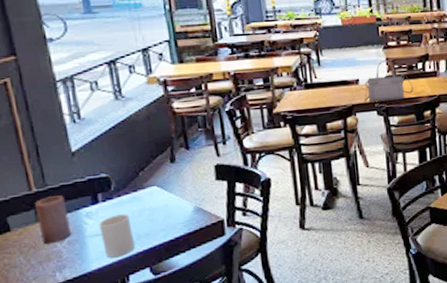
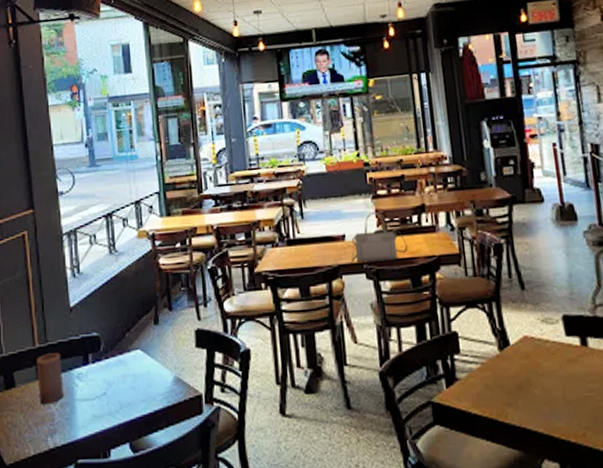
cup: present [99,214,136,258] -> none [87,378,118,427]

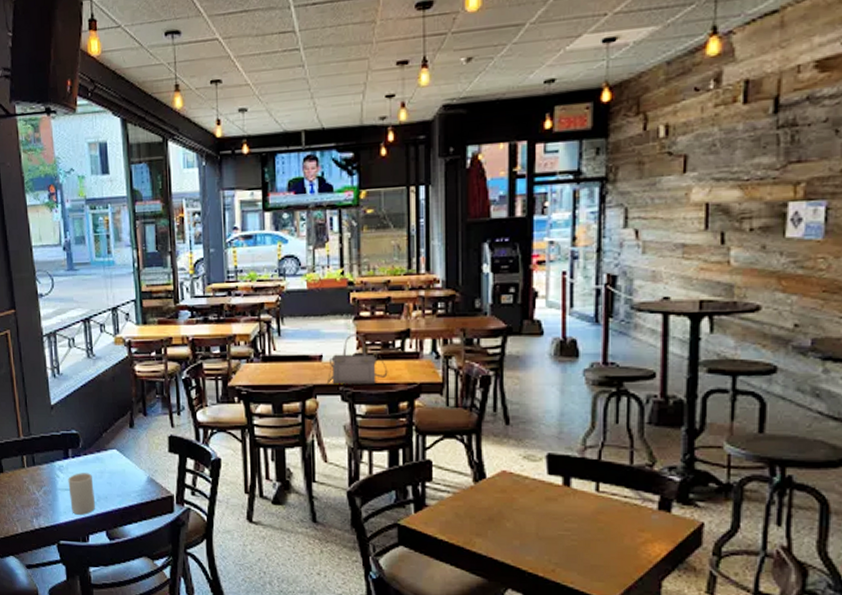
candle: present [36,353,63,405] -> none [21,445,46,491]
cup: none [87,378,118,427] -> present [68,473,96,515]

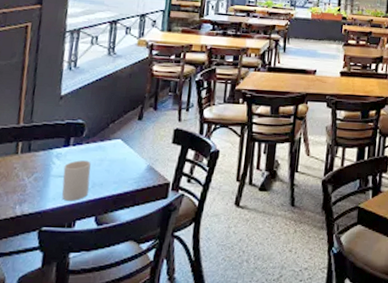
handbag: present [327,334,388,385] -> none [318,56,364,96]

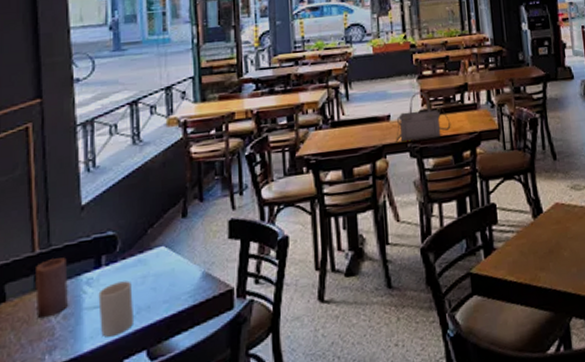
candle: none [13,132,43,177] -> present [34,257,68,319]
handbag: none [318,56,364,96] -> present [396,91,451,143]

